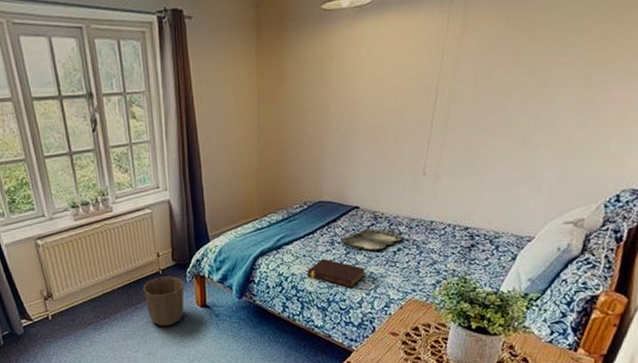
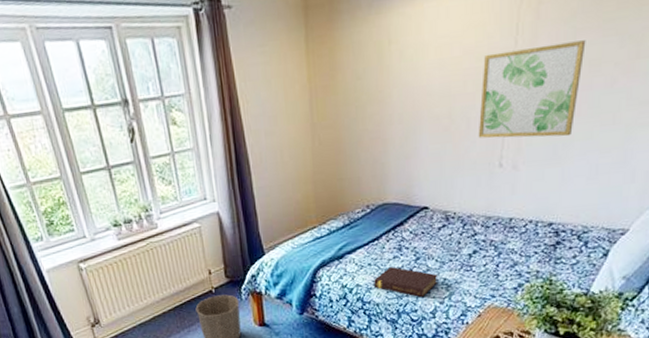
serving tray: present [340,228,403,250] -> none [409,229,479,255]
wall art: none [405,69,501,152] -> present [478,40,586,138]

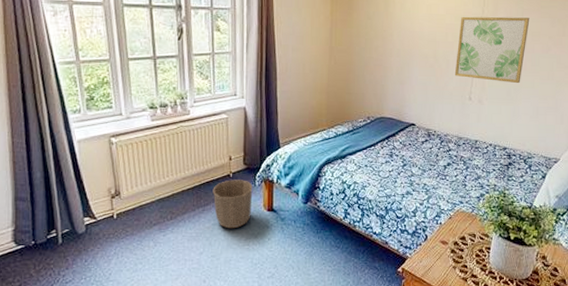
book: present [374,267,438,298] -> none [368,170,420,199]

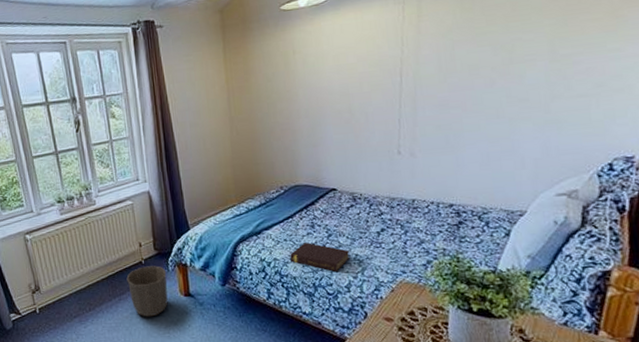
book: none [368,170,420,199] -> present [290,242,350,273]
wall art: present [454,16,530,84] -> none [375,50,464,130]

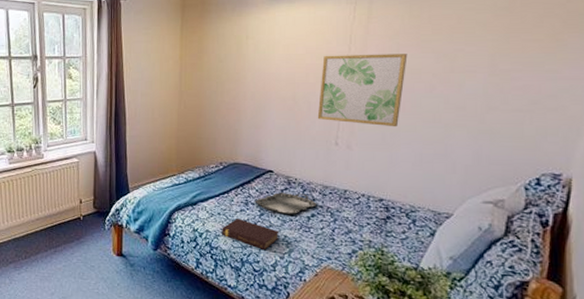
waste basket: present [126,266,168,317] -> none [64,222,103,272]
serving tray: none [320,208,386,232] -> present [254,192,317,214]
wall art: none [375,50,464,130] -> present [317,54,408,127]

